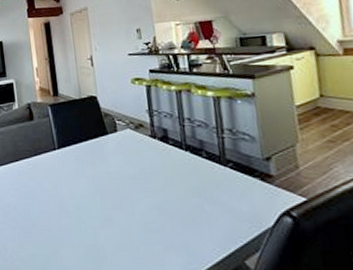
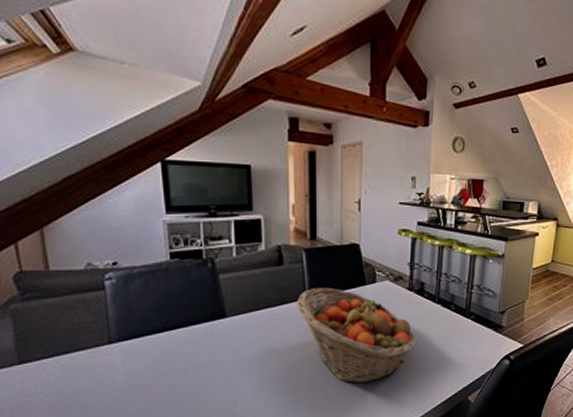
fruit basket: none [47,138,171,236] -> present [296,287,417,384]

